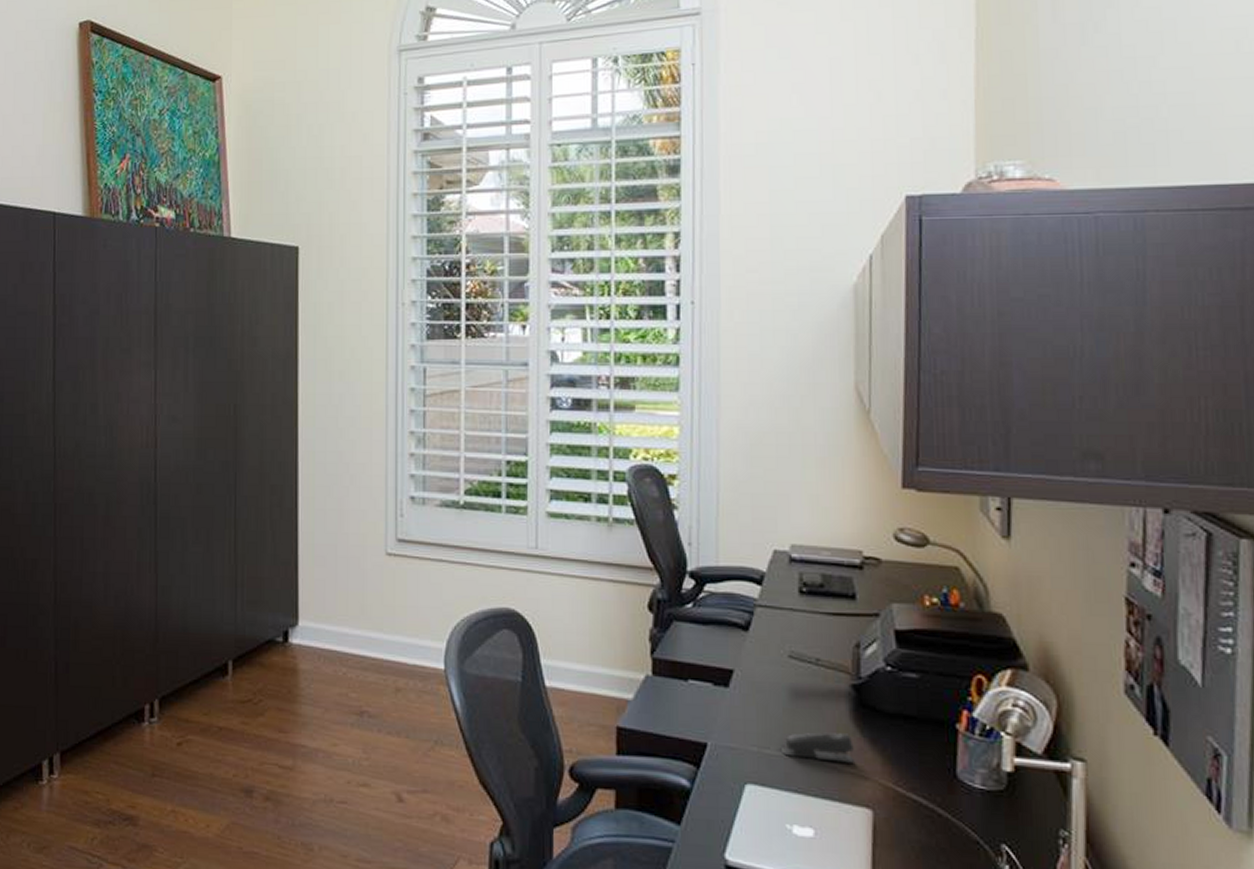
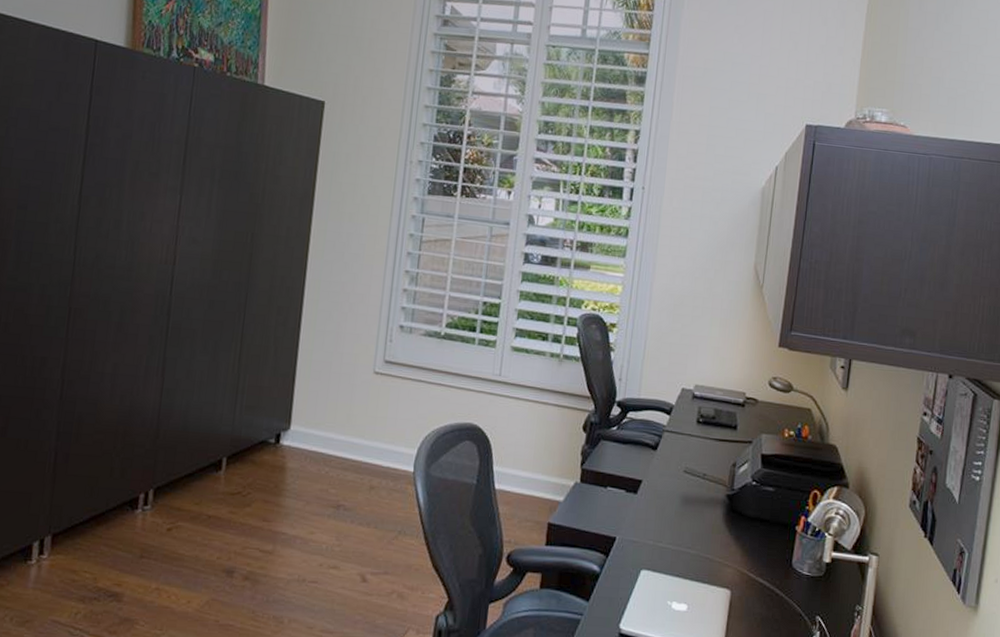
stapler: present [782,732,856,763] -> none [671,530,723,555]

